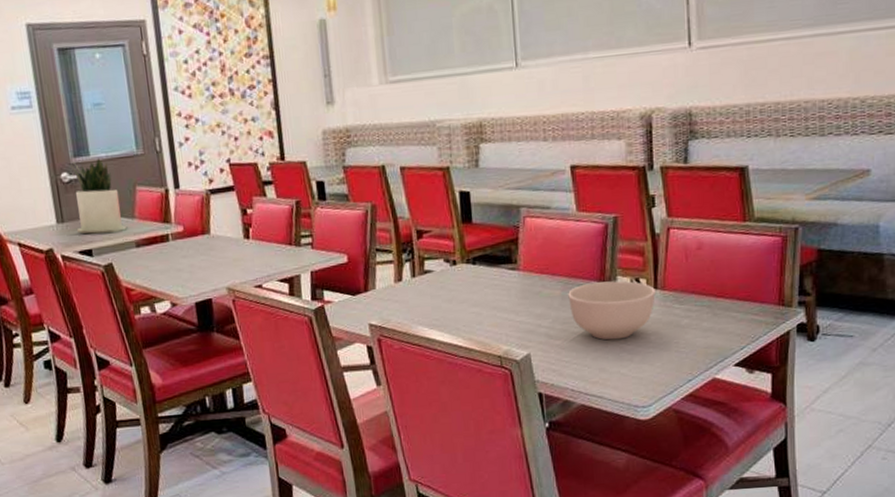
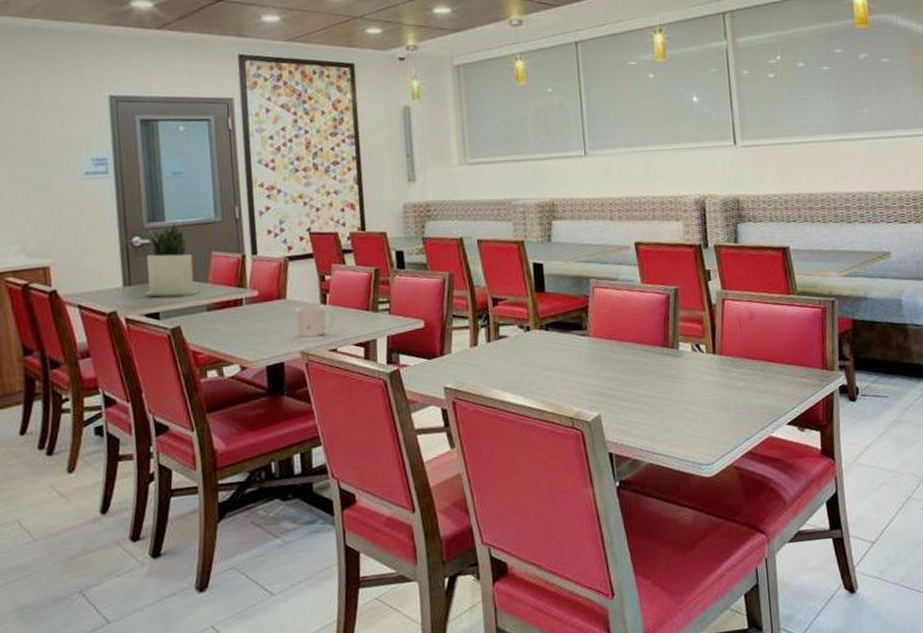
mug: none [219,240,259,274] -> present [295,305,335,338]
bowl: present [568,280,656,340] -> none [635,346,714,402]

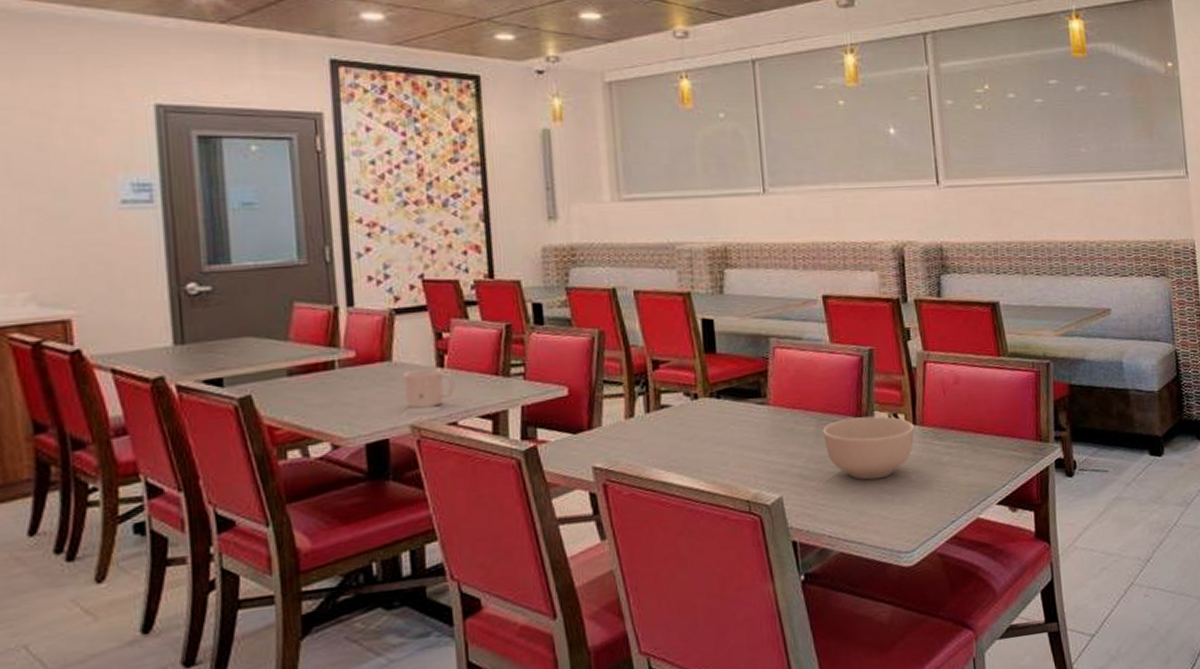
planter: present [144,223,199,298] -> none [202,267,277,360]
bowl: none [635,346,714,402] -> present [823,416,915,481]

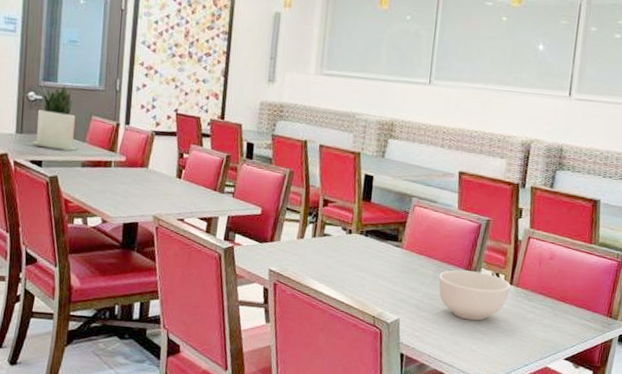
planter: none [202,267,277,360] -> present [32,84,77,152]
mug: present [403,369,456,408] -> none [153,177,187,206]

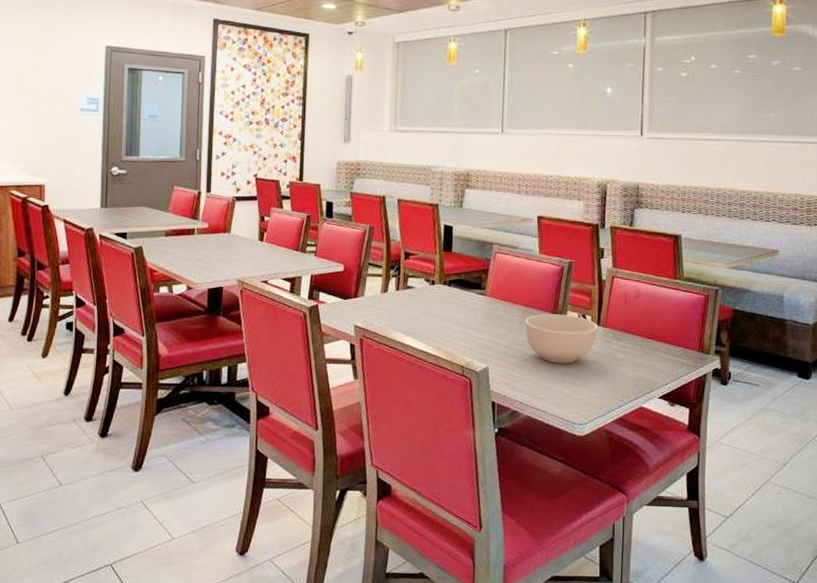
planter: present [32,84,77,152] -> none [116,159,161,222]

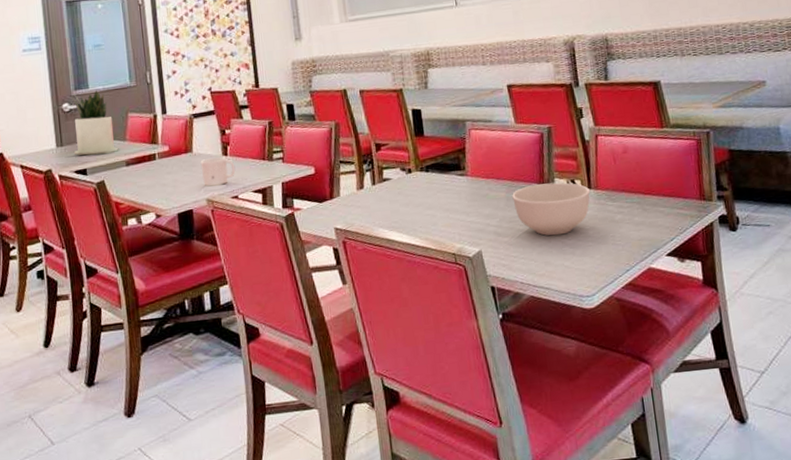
planter: none [116,159,161,222] -> present [71,90,119,156]
mug: none [236,241,269,268] -> present [200,157,236,187]

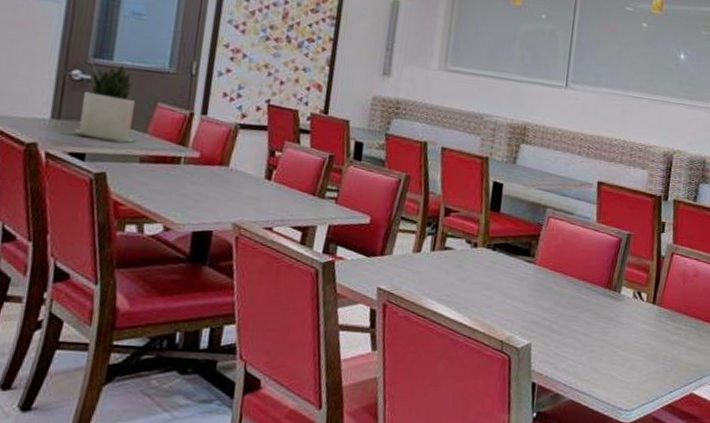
mug: present [200,157,236,187] -> none [233,178,278,212]
bowl: present [512,182,590,236] -> none [575,288,653,344]

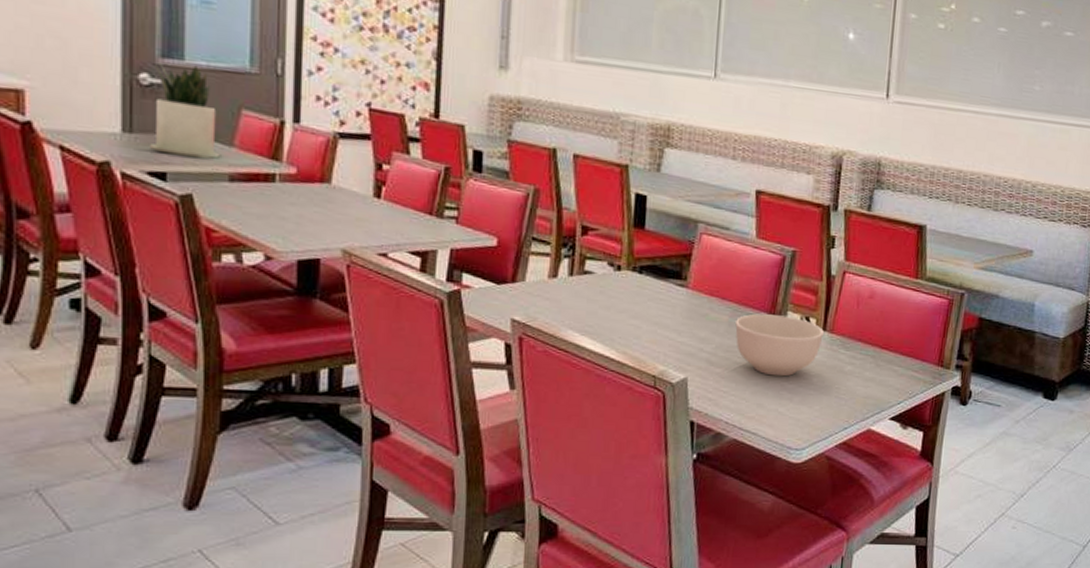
bowl: none [575,288,653,344] -> present [735,314,824,377]

